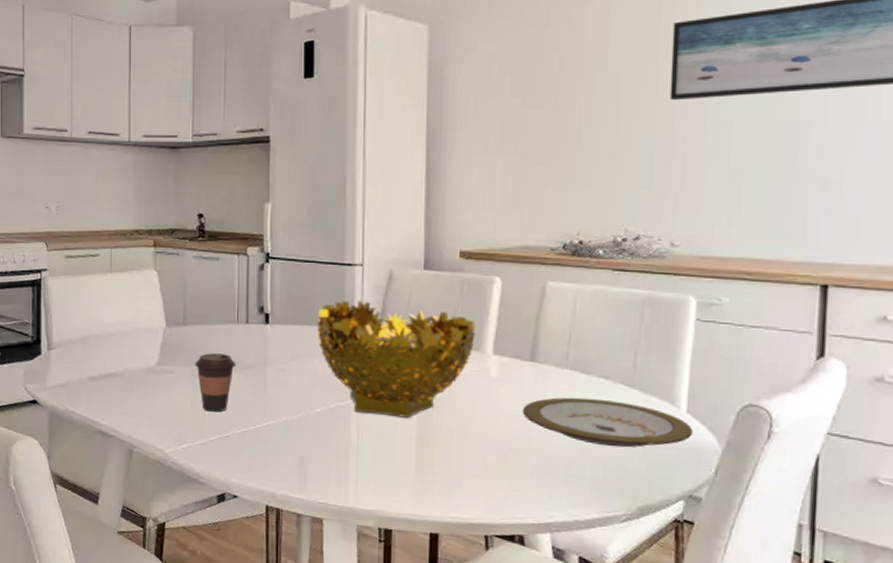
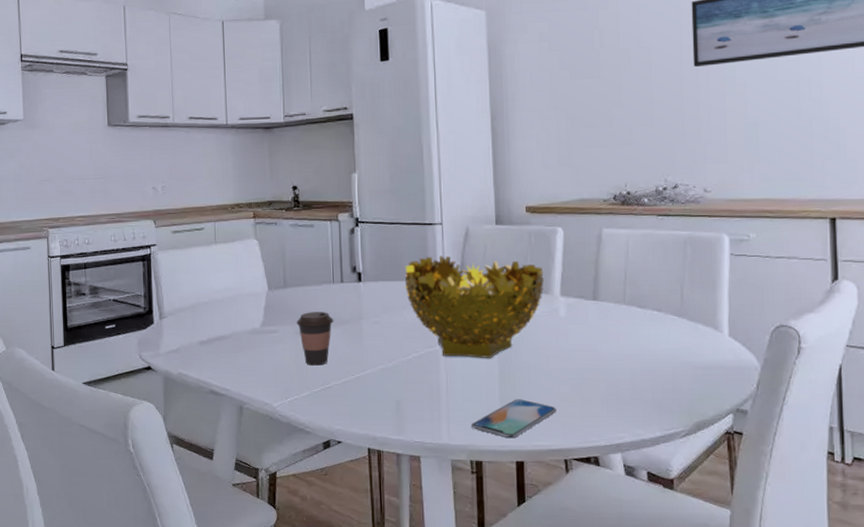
smartphone: none [381,465,479,508] -> present [471,399,556,439]
plate: present [522,397,693,448] -> none [589,329,735,371]

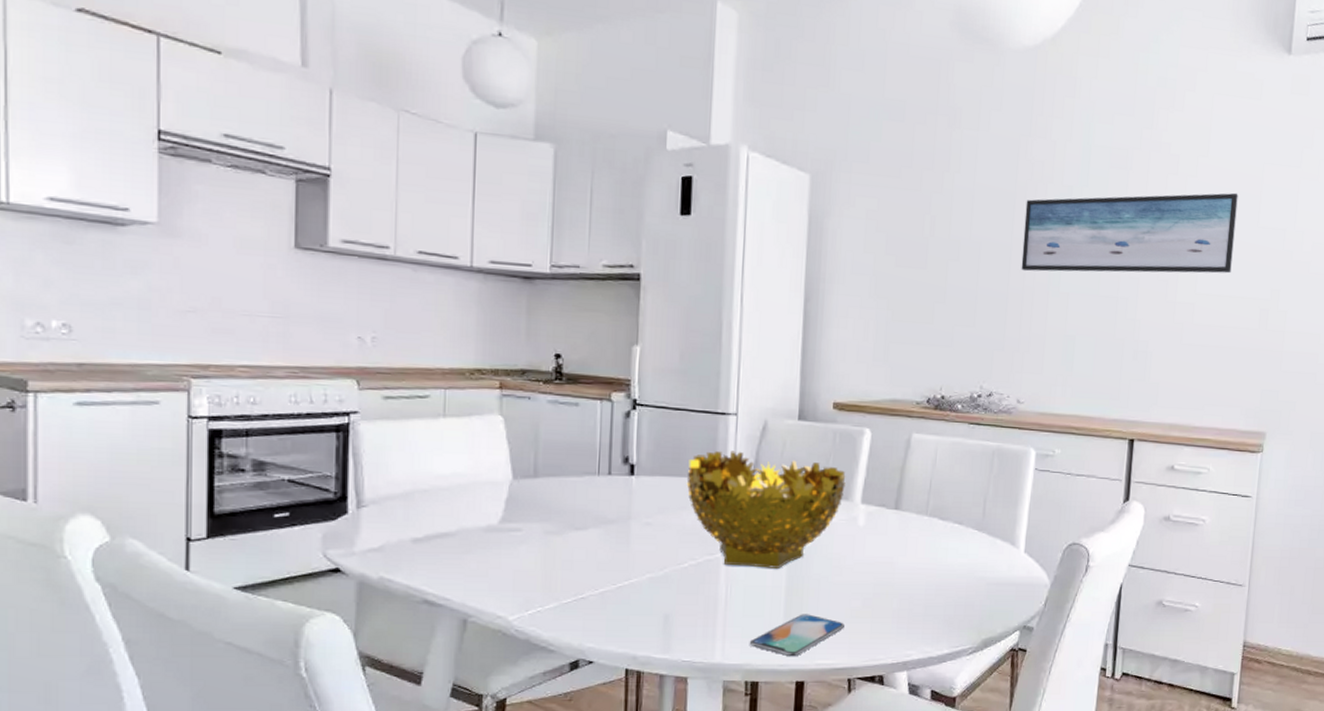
coffee cup: present [296,312,334,366] -> none [547,508,596,572]

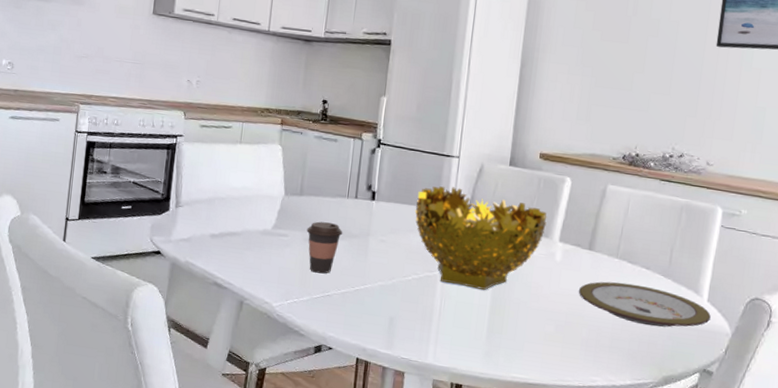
coffee cup: none [547,508,596,572] -> present [306,221,343,274]
smartphone: present [749,614,844,657] -> none [456,331,538,368]
plate: none [886,542,1028,587] -> present [578,281,711,328]

